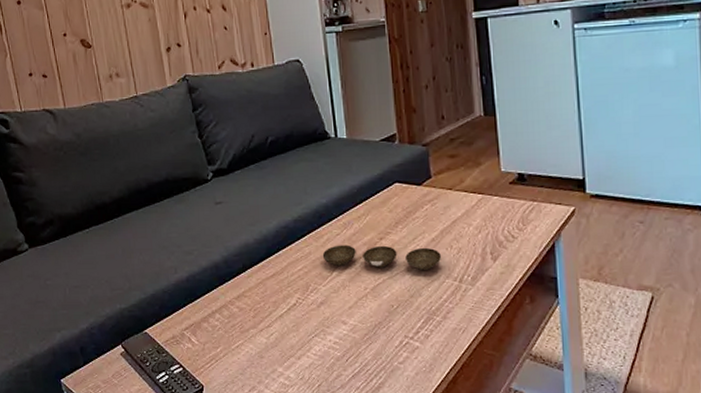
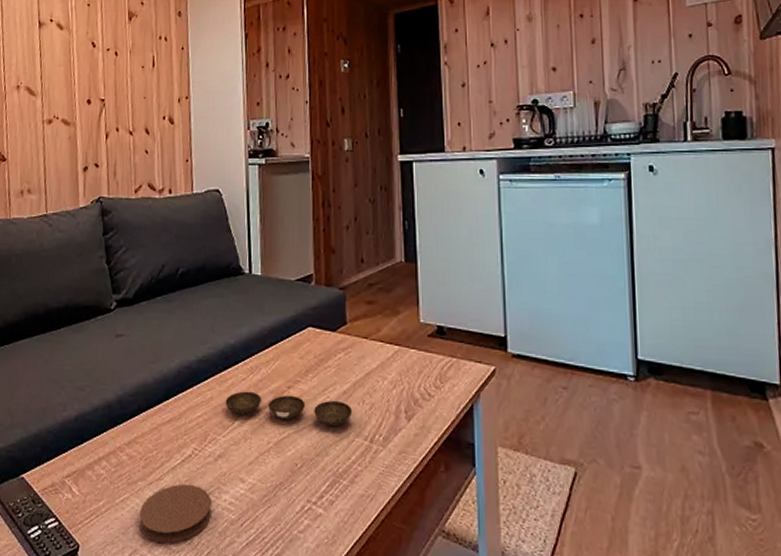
coaster: none [254,329,319,380] -> present [139,483,212,544]

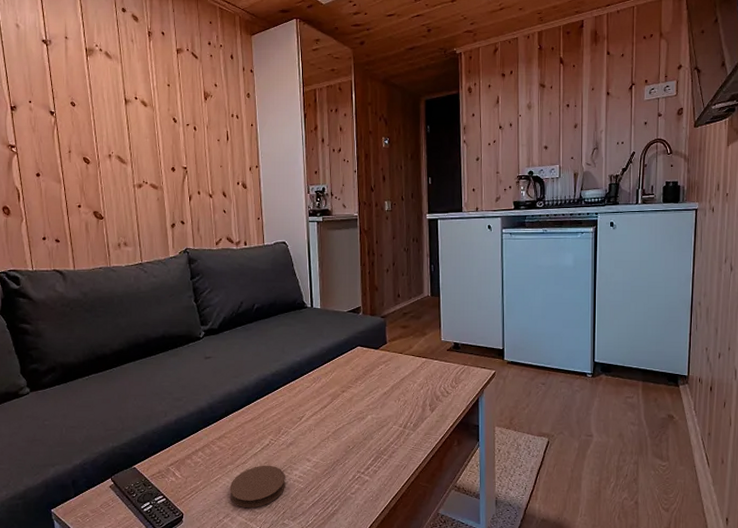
bowl: present [225,391,352,426] -> none [294,396,390,418]

